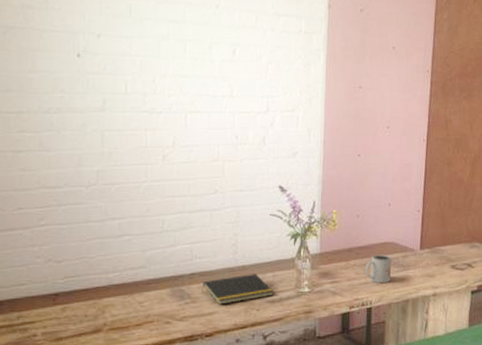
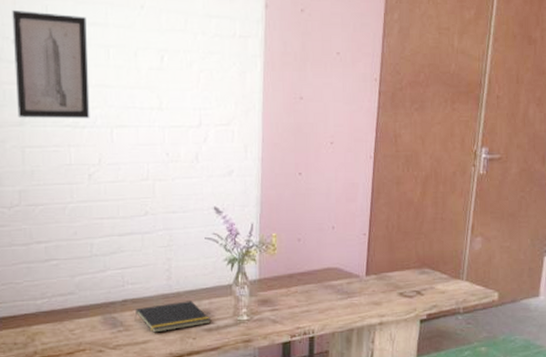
wall art: none [98,9,167,106] -> present [12,10,90,119]
mug: present [365,254,392,284] -> none [307,280,335,312]

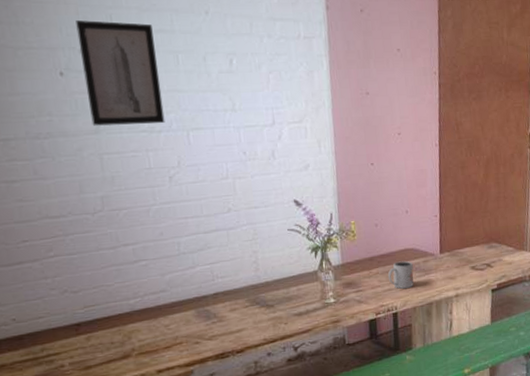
notepad: present [134,301,211,333] -> none [227,289,300,322]
mug: none [307,280,335,312] -> present [387,260,414,289]

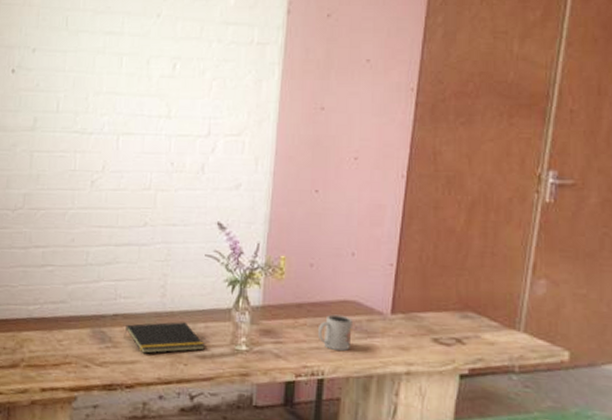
wall art: present [76,20,165,126] -> none [30,21,103,126]
notepad: none [227,289,300,322] -> present [124,322,205,354]

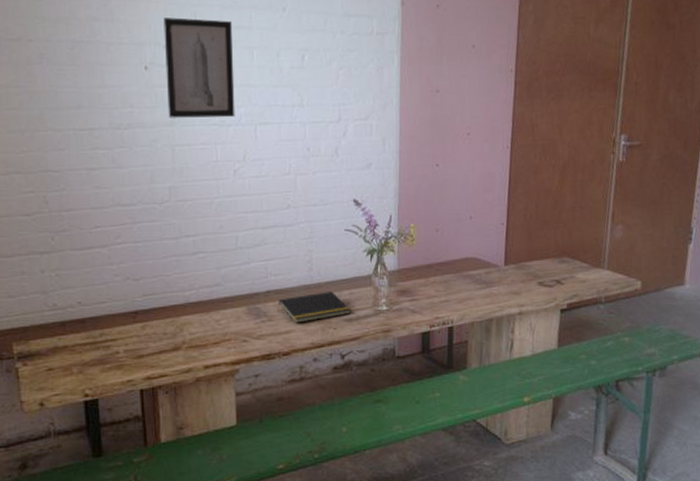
wall art: none [30,21,103,126] -> present [164,17,235,118]
mug: present [317,314,352,352] -> none [445,270,474,302]

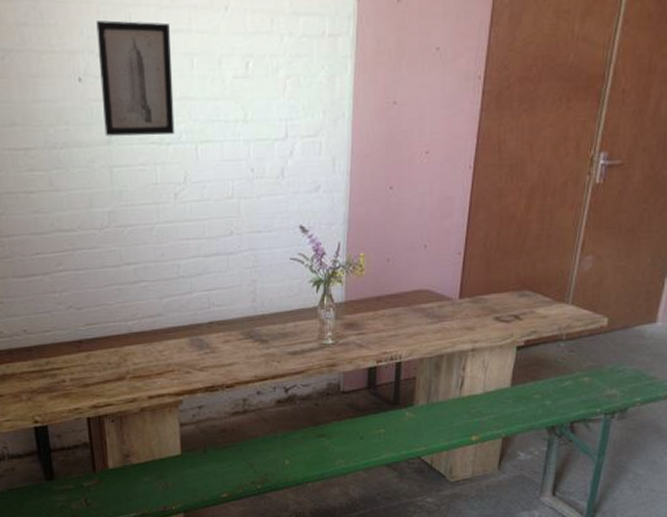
notepad: present [277,291,351,323] -> none [220,323,295,355]

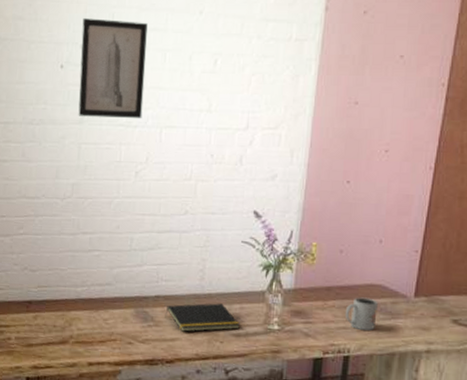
notepad: none [220,323,295,355] -> present [165,303,240,332]
mug: none [395,303,425,337] -> present [344,297,378,331]

